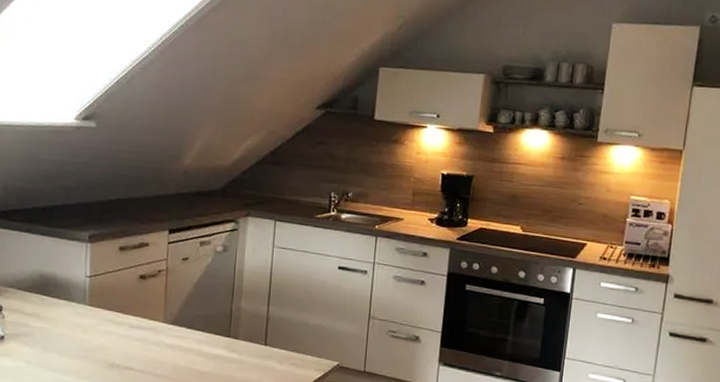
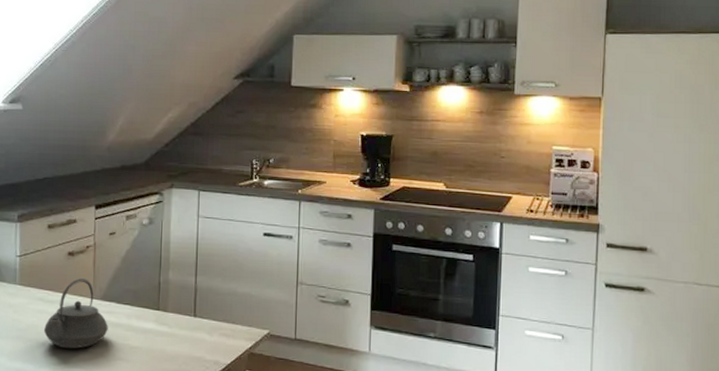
teapot: none [112,302,178,371] -> present [43,278,108,349]

